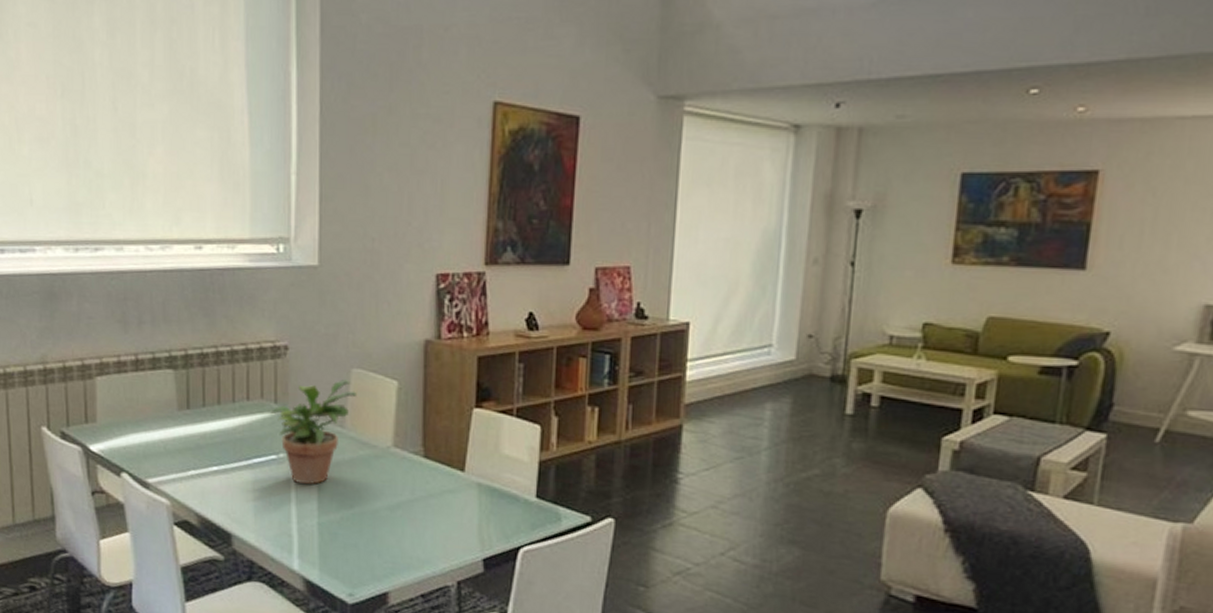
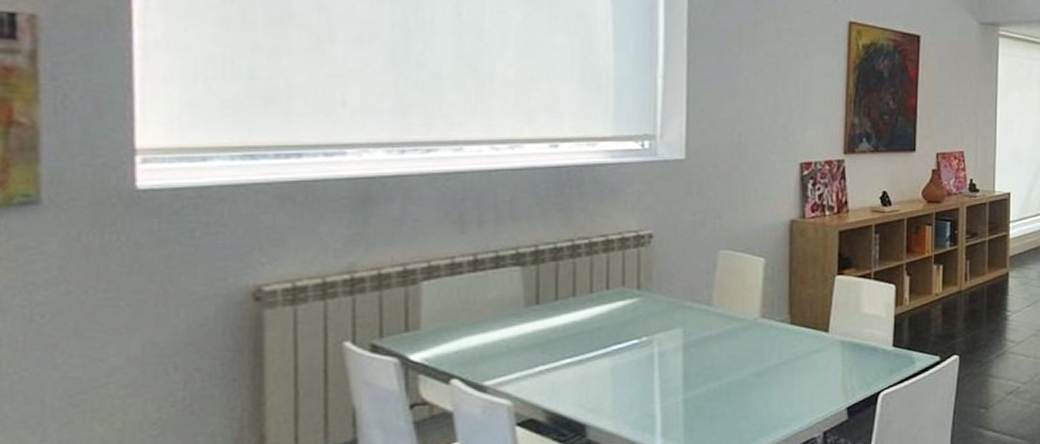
potted plant: present [270,380,358,484] -> none [632,261,725,364]

